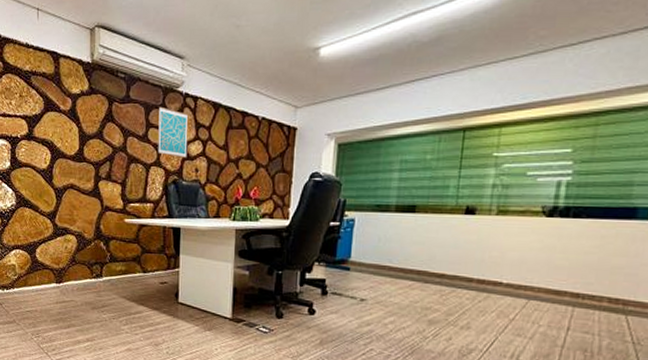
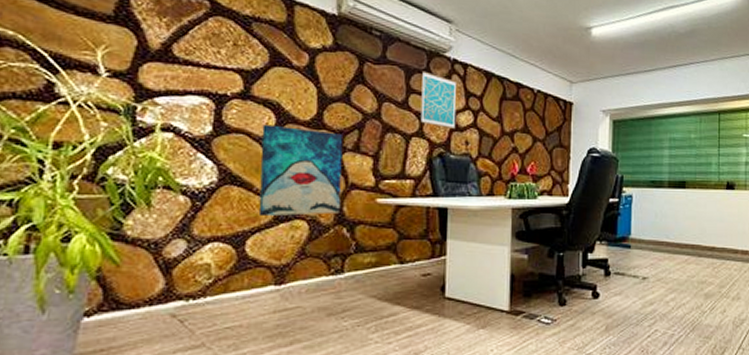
wall art: none [42,159,99,232] -> present [258,124,343,217]

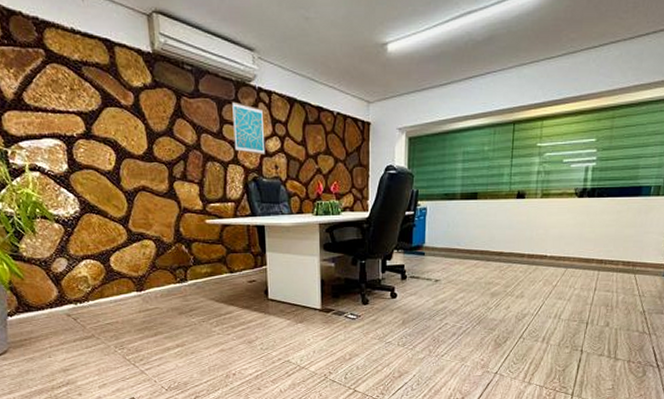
wall art: present [258,124,343,217] -> none [106,160,178,238]

